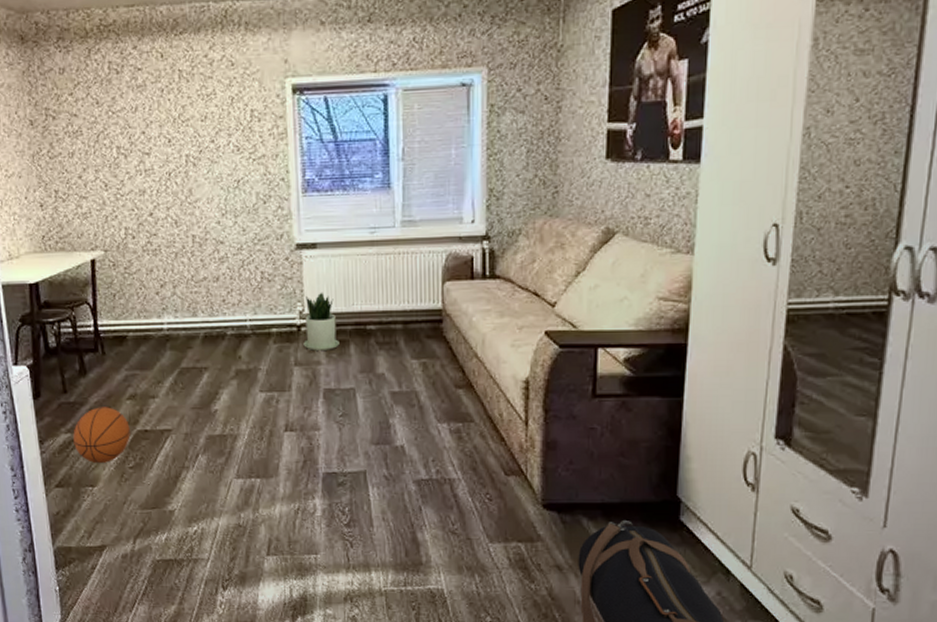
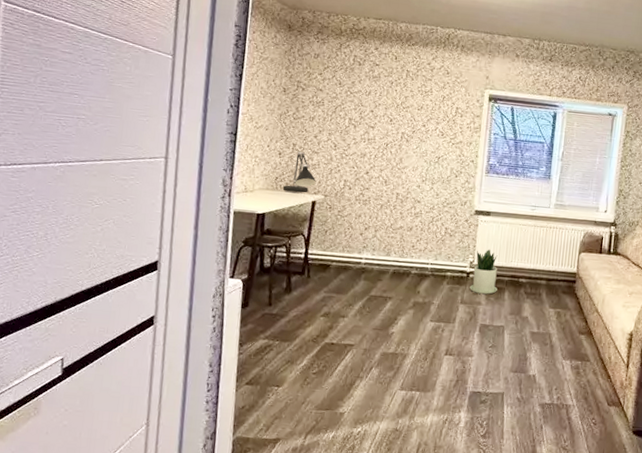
desk lamp: none [52,198,92,252] -> present [282,151,316,193]
basketball: present [73,407,130,463] -> none [269,320,320,367]

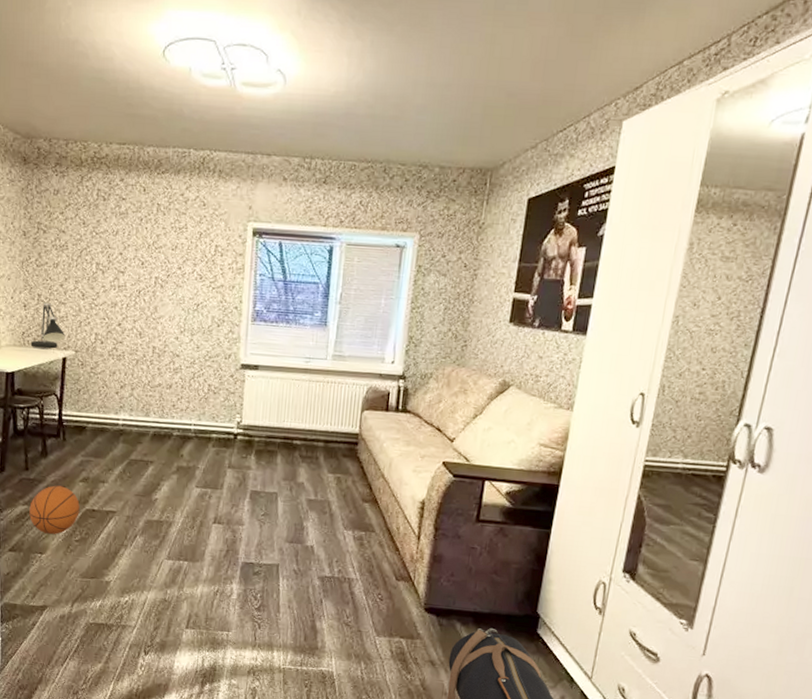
basketball: none [269,320,320,367] -> present [29,485,80,534]
planter: present [469,249,498,295] -> none [238,407,269,458]

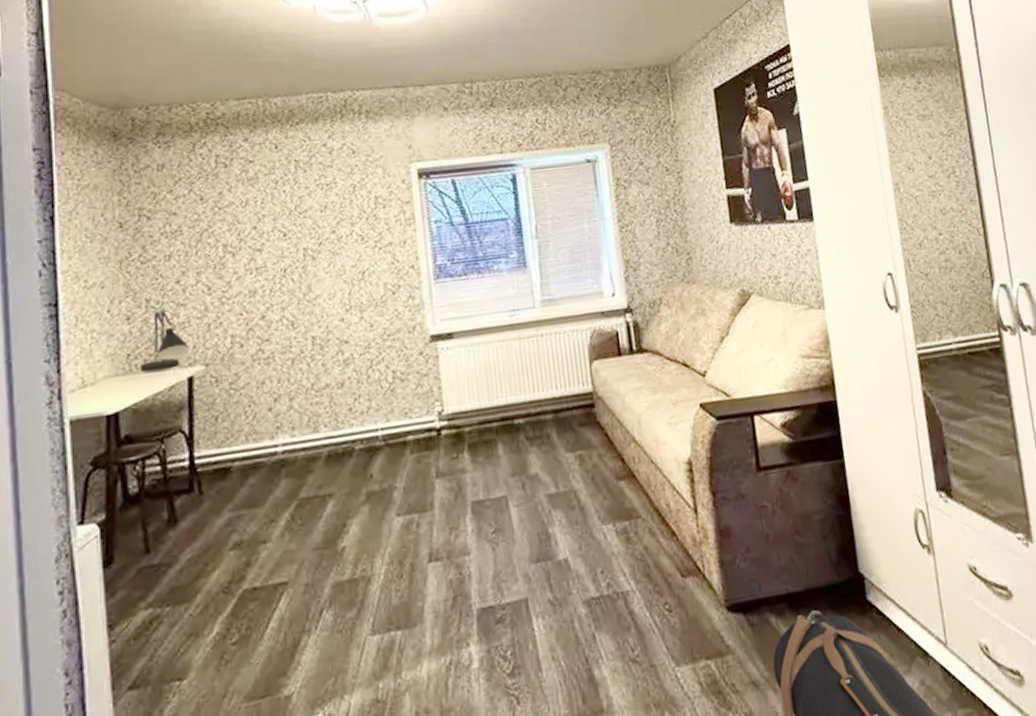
basketball: present [29,485,80,534] -> none [156,563,234,646]

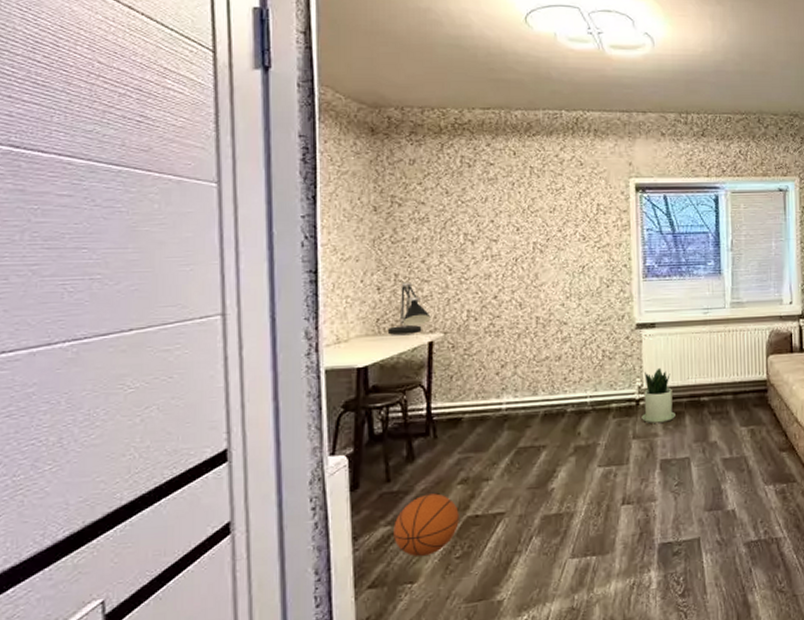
basketball: none [156,563,234,646] -> present [393,493,459,556]
planter: none [444,386,486,457] -> present [641,367,676,423]

